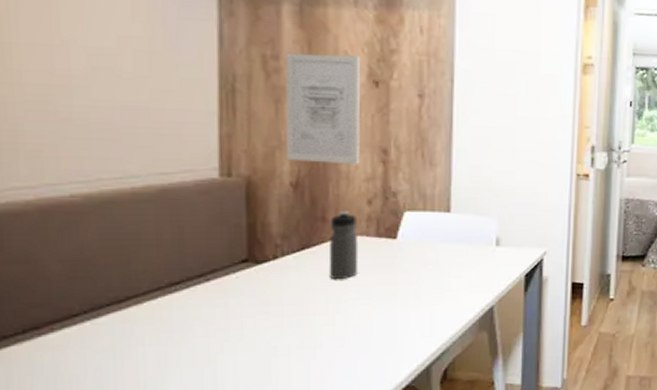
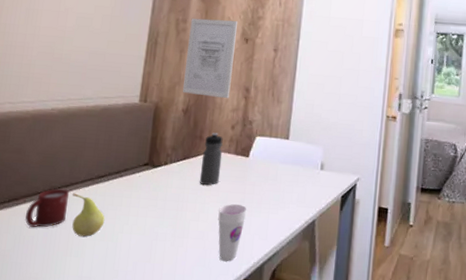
cup: none [58,305,128,362] -> present [25,188,70,228]
fruit: none [131,309,192,365] -> present [72,193,105,237]
cup: none [362,298,402,369] -> present [218,203,247,261]

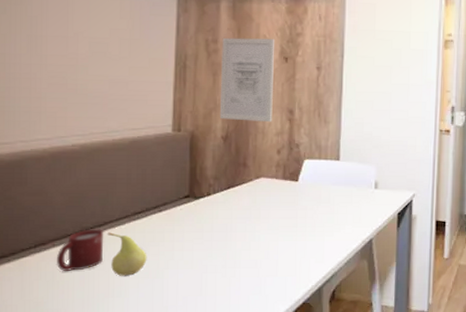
water bottle: present [199,132,223,186] -> none [247,158,270,214]
cup: present [218,203,247,261] -> none [270,229,301,287]

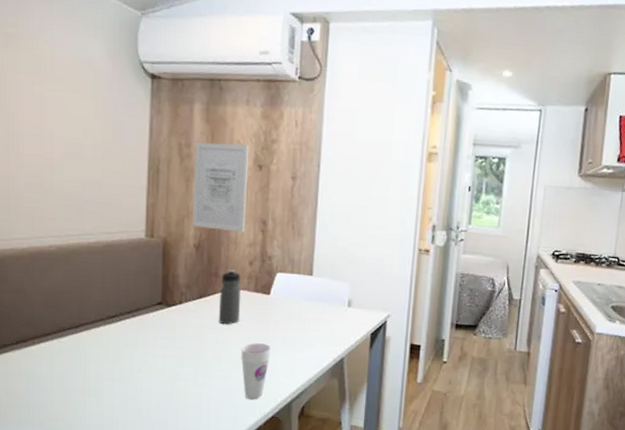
cup: present [57,229,104,271] -> none [37,329,81,369]
fruit: present [107,232,147,276] -> none [83,334,121,377]
water bottle: none [247,158,270,214] -> present [218,269,241,325]
cup: none [270,229,301,287] -> present [241,342,271,400]

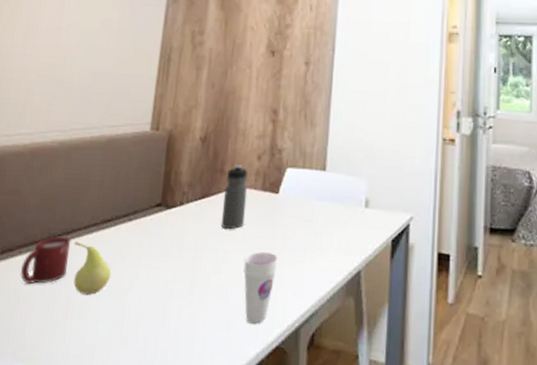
cup: none [37,329,81,369] -> present [20,236,72,284]
fruit: none [83,334,121,377] -> present [73,241,112,295]
wall art: present [192,142,250,233] -> none [199,29,263,124]

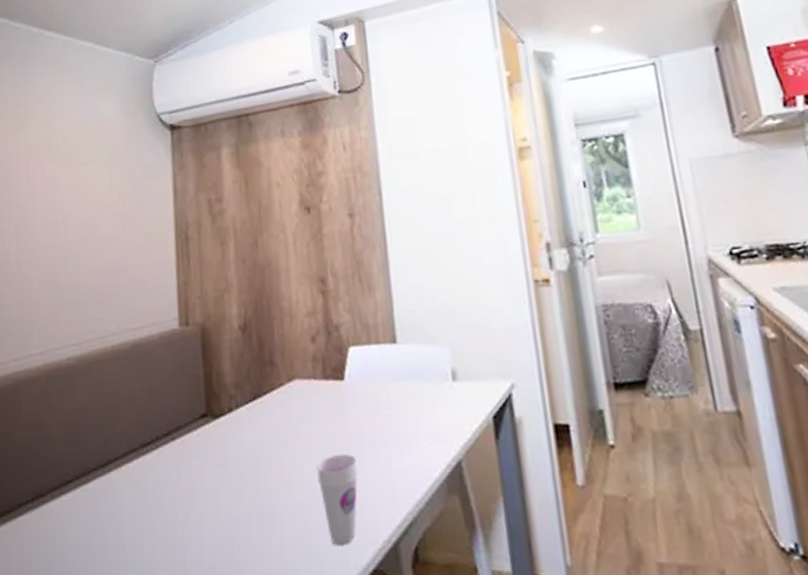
cup: present [20,236,72,284] -> none [57,470,110,533]
fruit: present [73,241,112,295] -> none [112,474,162,537]
water bottle: present [221,164,248,230] -> none [278,352,309,434]

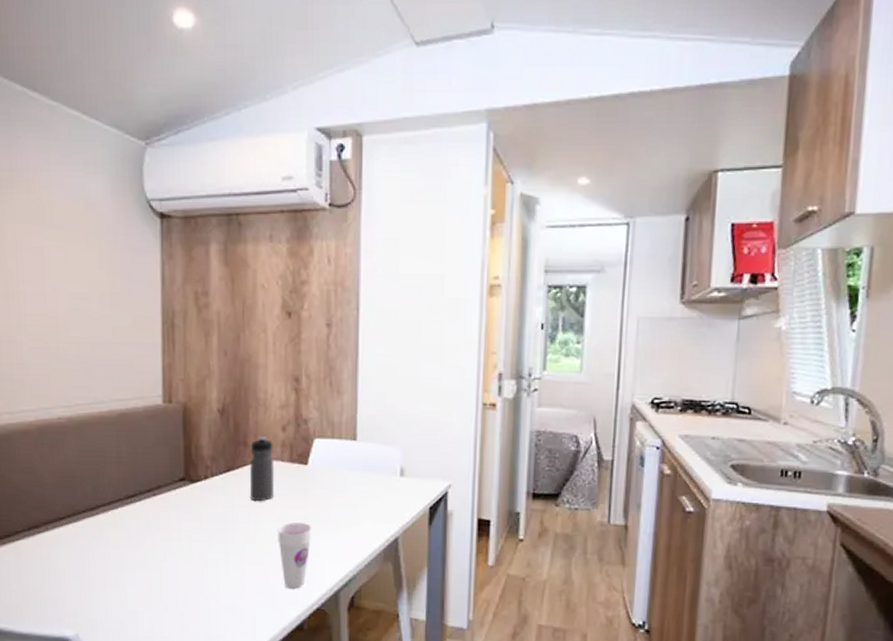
water bottle: none [278,352,309,434] -> present [249,436,275,502]

